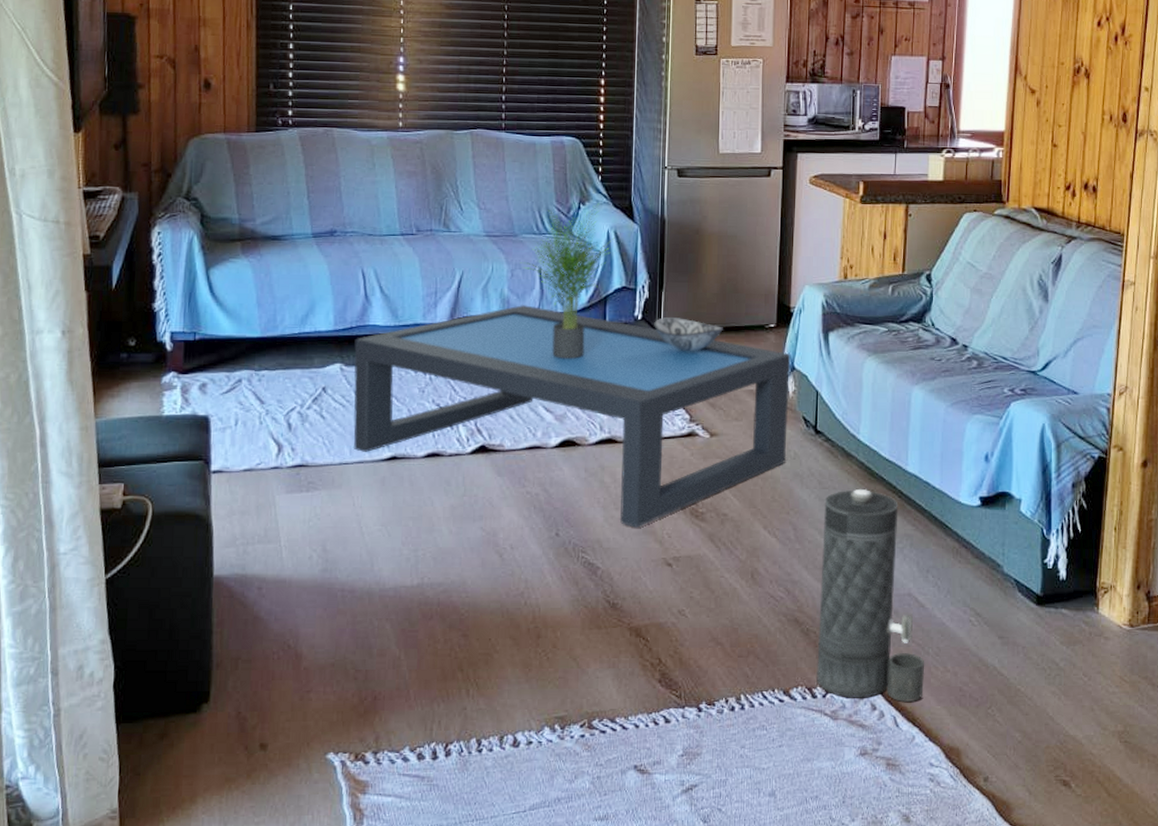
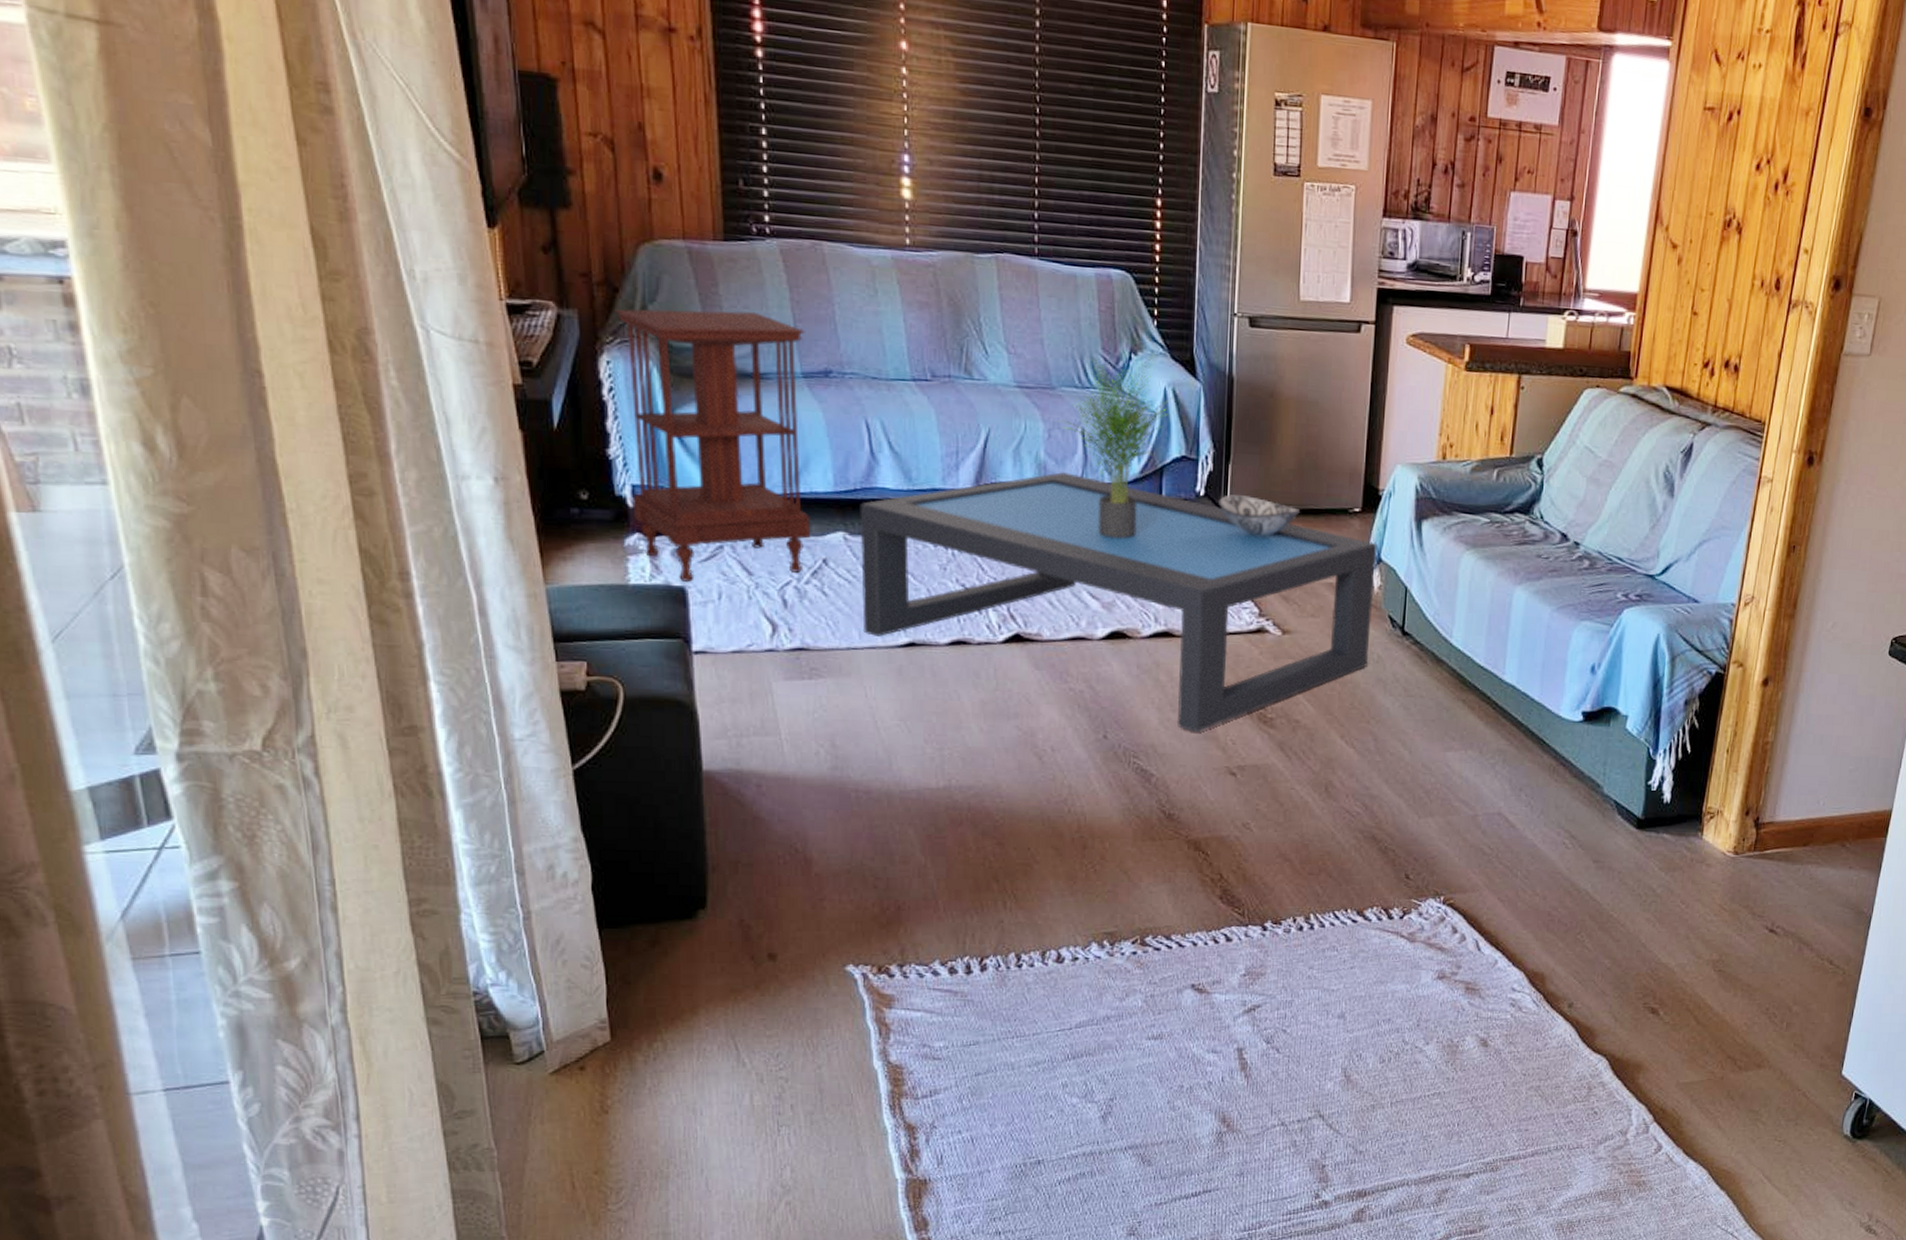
side table: none [167,187,316,411] -> present [614,308,811,582]
canister: present [816,488,925,702] -> none [1394,698,1512,925]

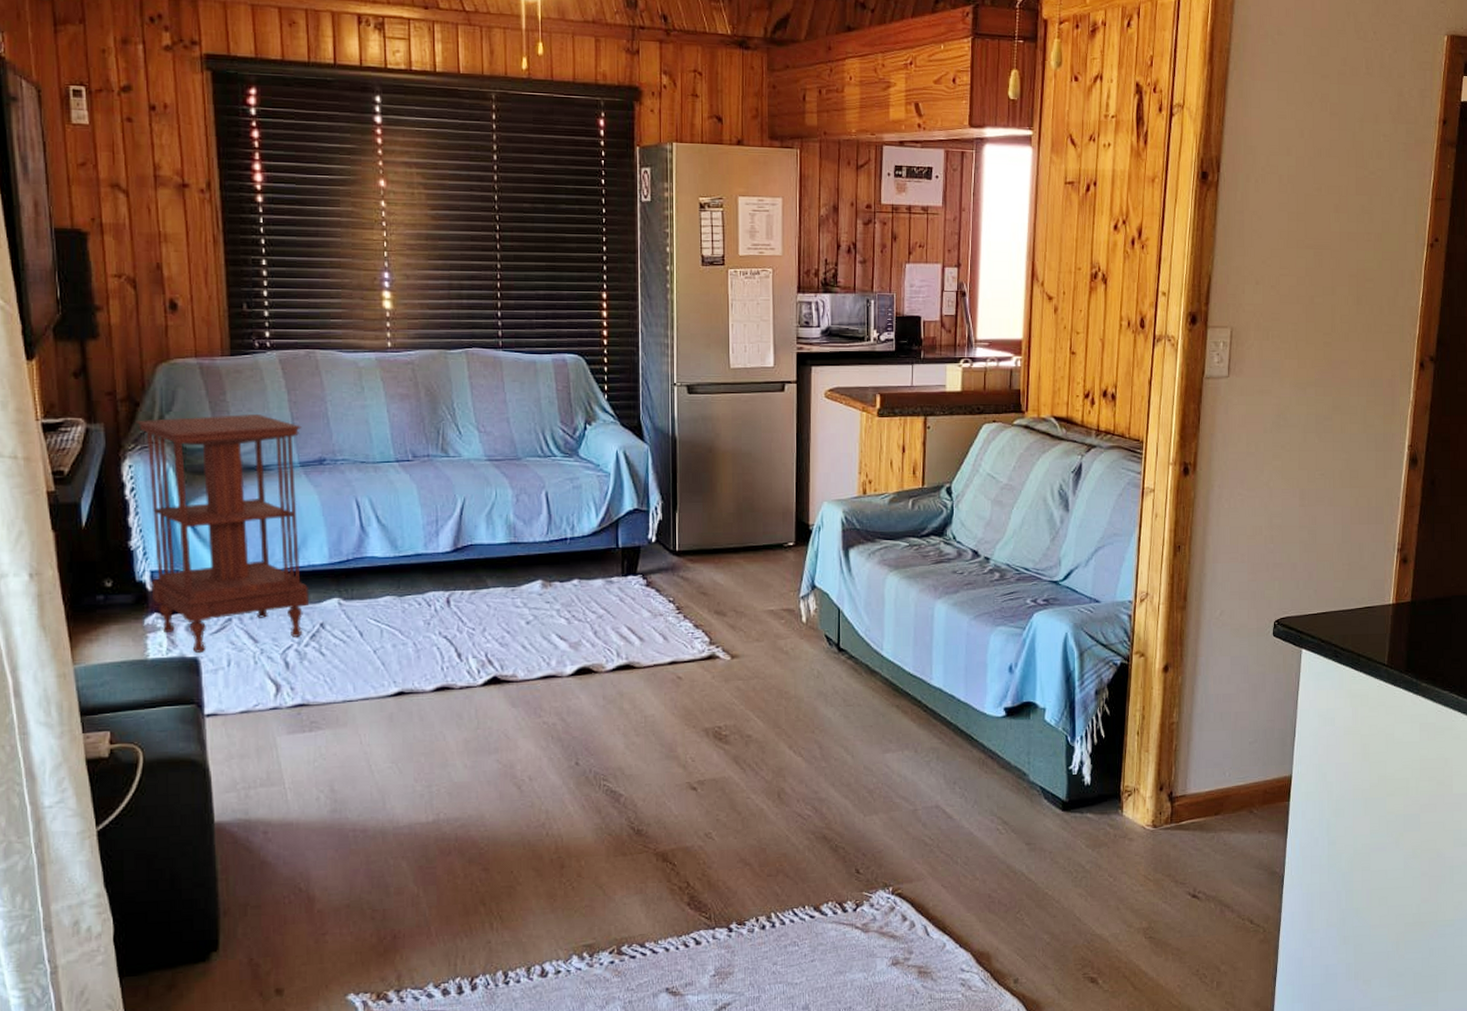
coffee table: present [860,472,1378,732] -> none [352,531,811,753]
potted plant: present [1059,354,1173,539] -> none [526,423,624,586]
decorative bowl: present [1219,494,1300,536] -> none [669,539,741,573]

